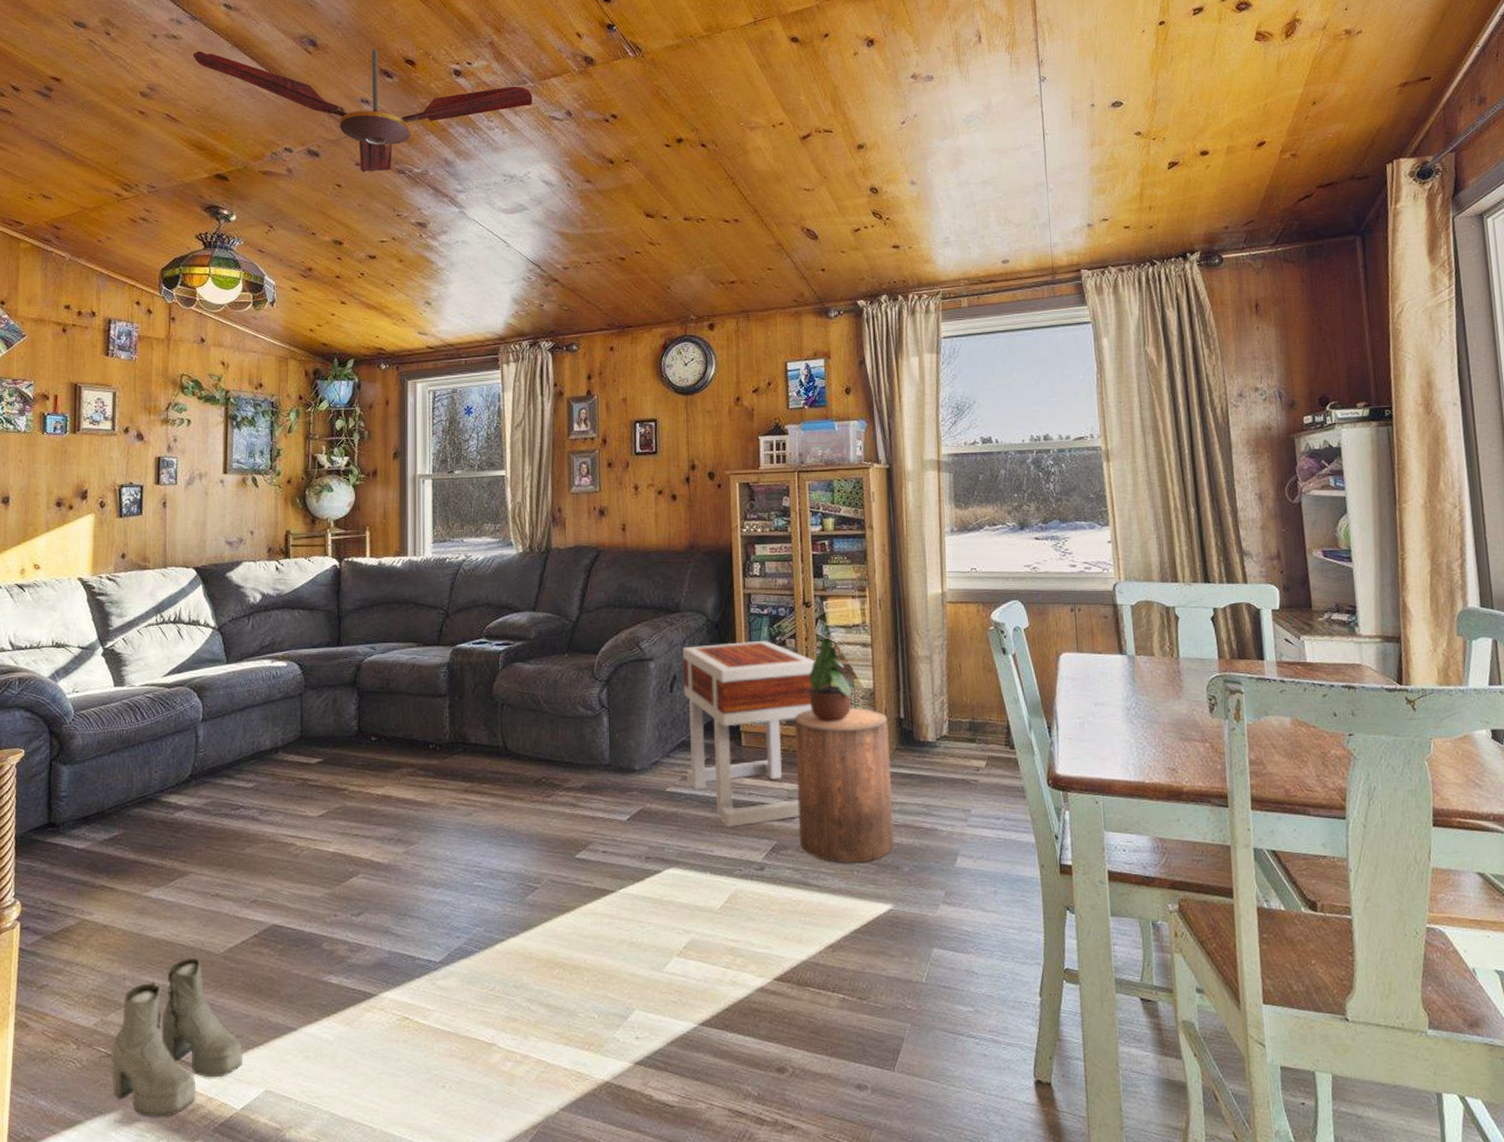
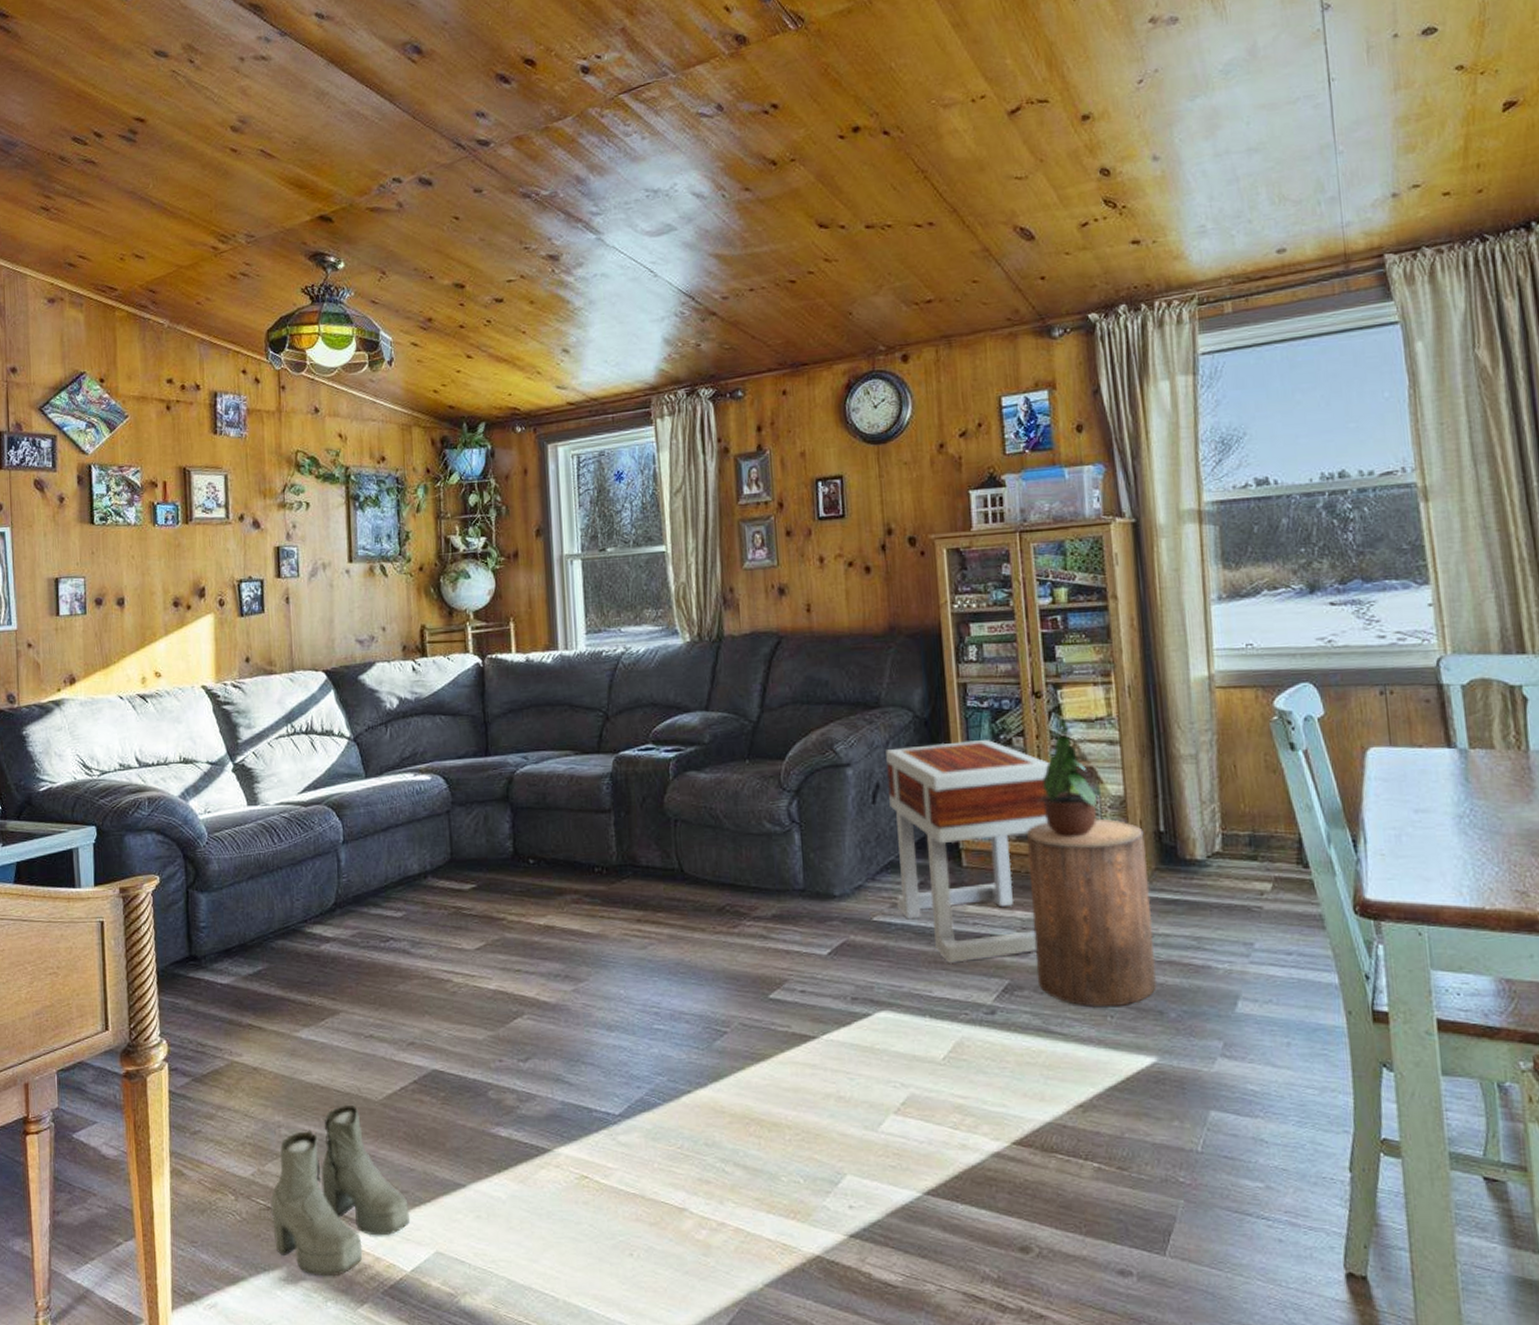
ceiling fan: present [193,50,533,173] -> none [285,51,676,201]

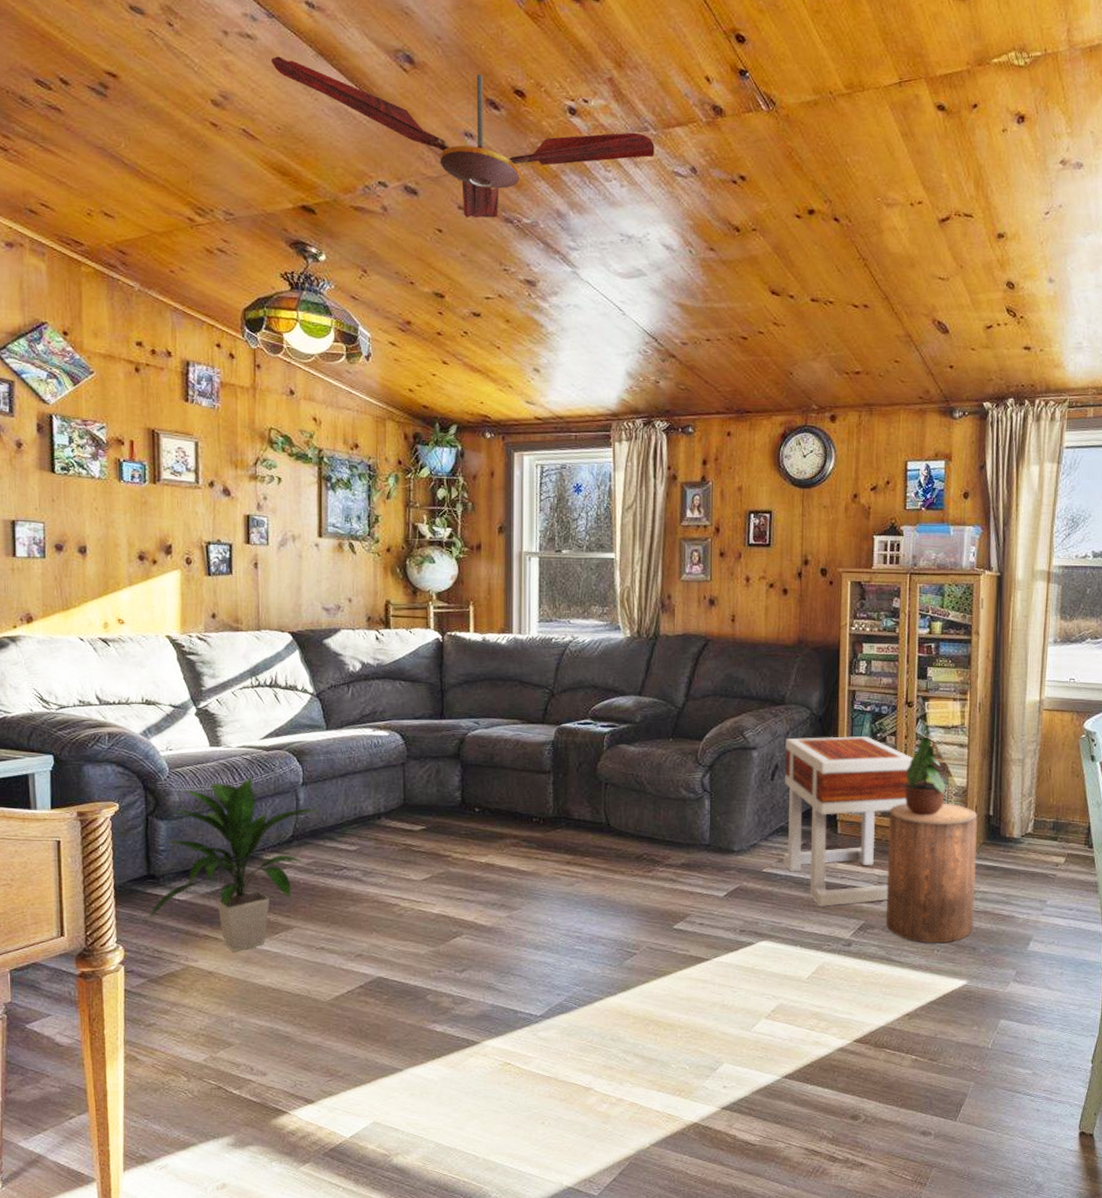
indoor plant: none [187,835,363,1043] -> present [144,775,321,951]
boots: present [270,1105,409,1277] -> none [221,1005,350,1142]
ceiling fan: none [285,51,676,201] -> present [271,56,655,219]

